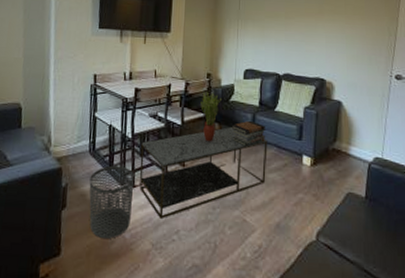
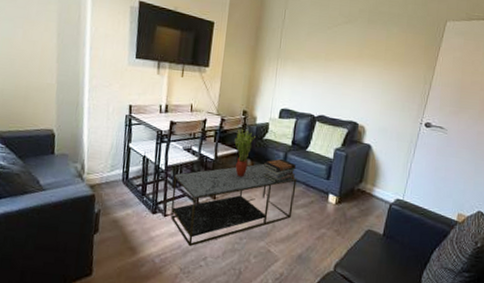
waste bin: present [89,165,135,239] -> none [121,194,167,262]

